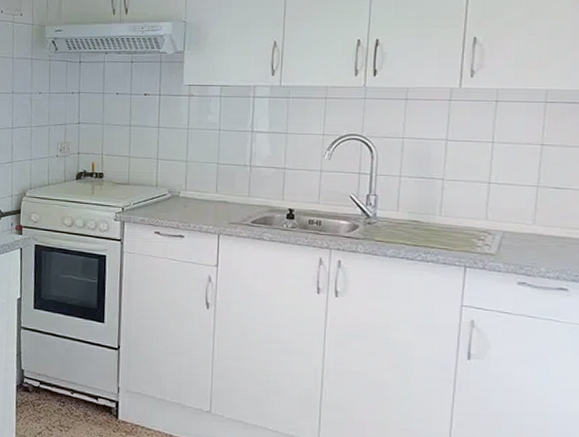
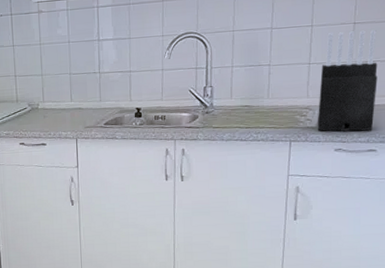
knife block: none [497,152,569,266] -> present [317,29,378,132]

